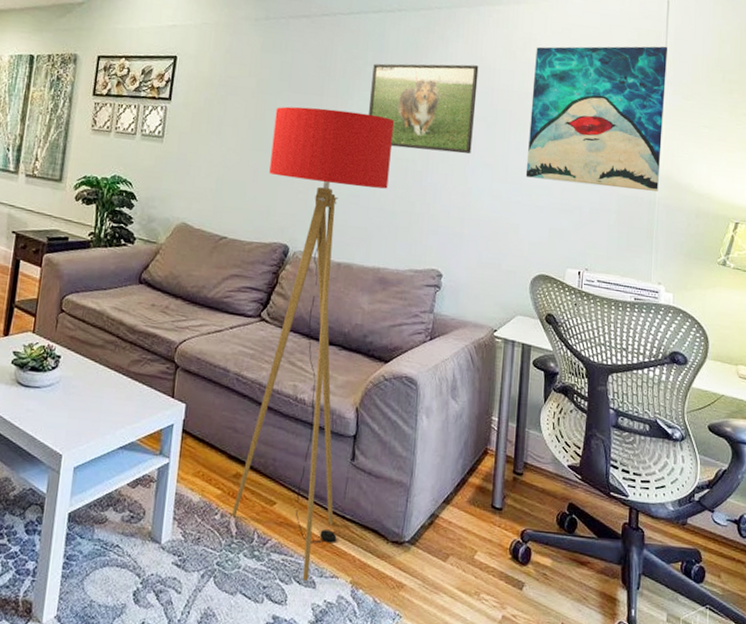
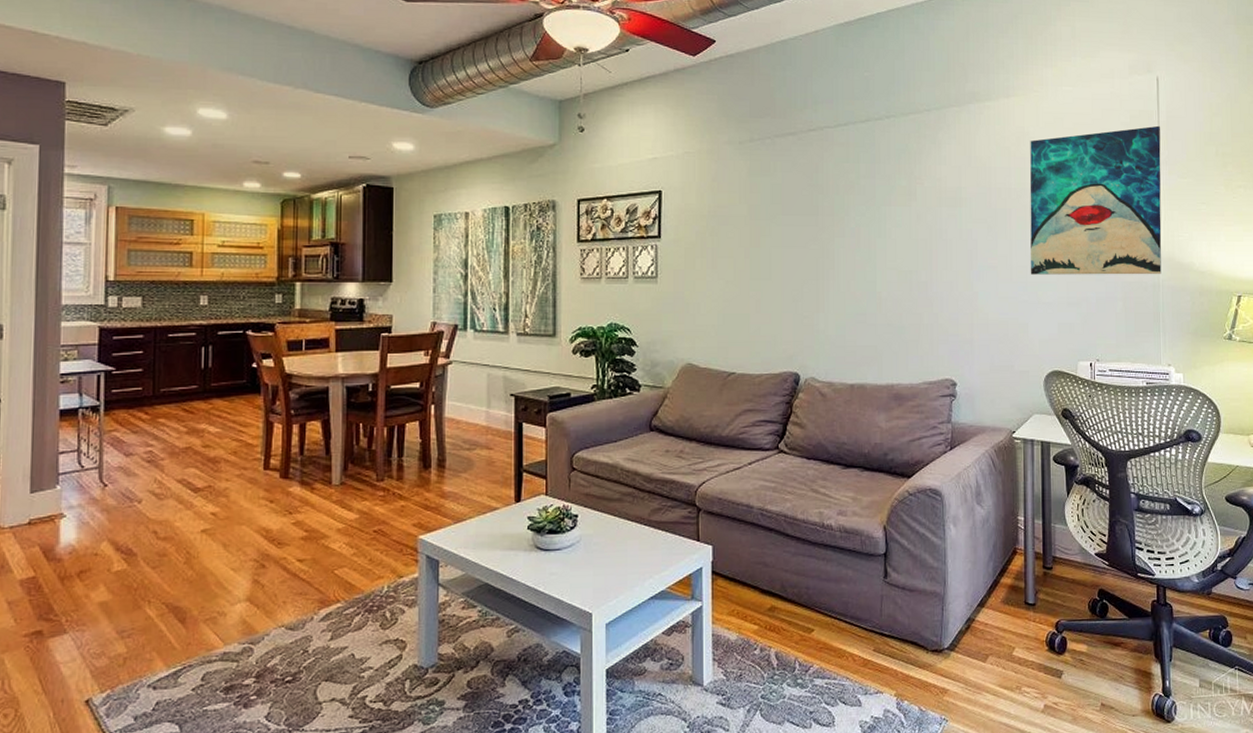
floor lamp: present [232,106,395,581] -> none [771,228,894,700]
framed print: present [369,63,479,154] -> none [867,166,975,260]

